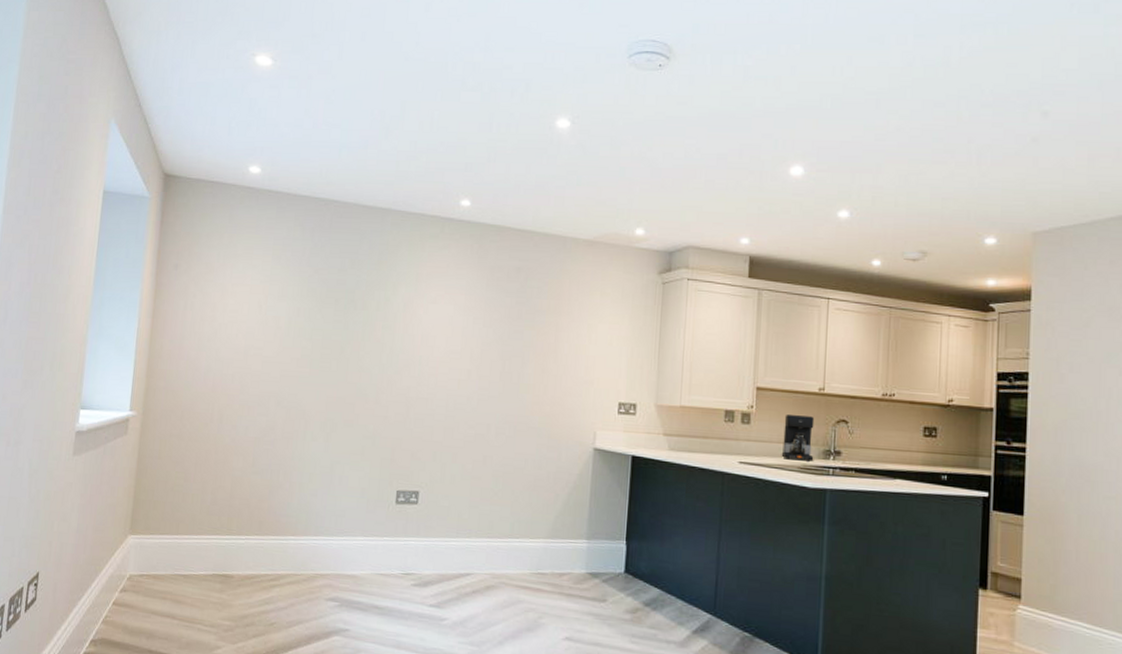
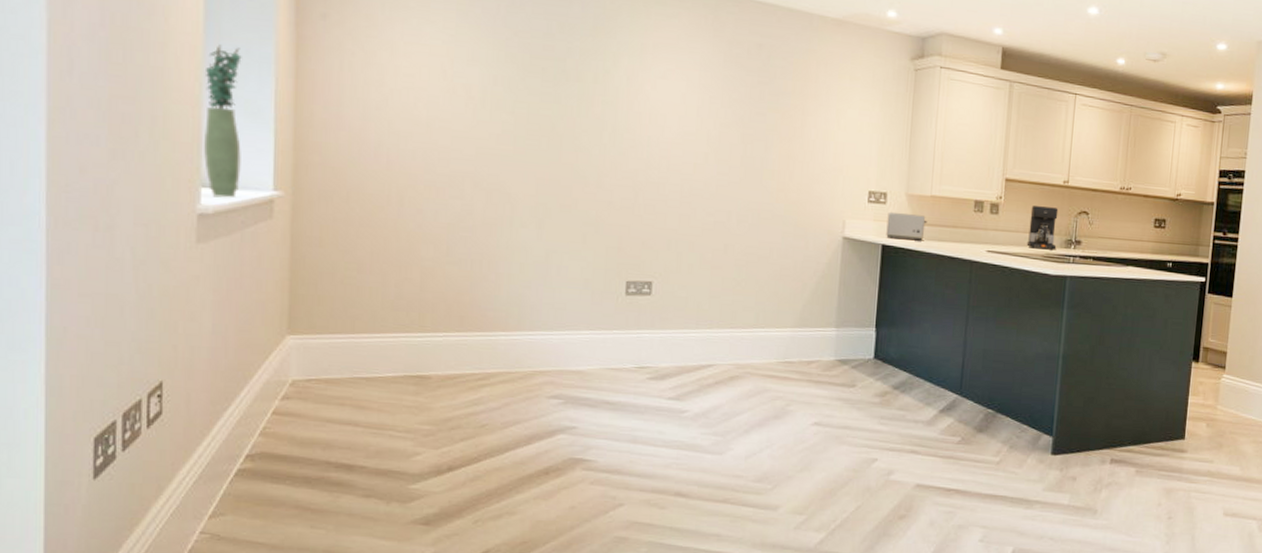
vase: none [84,294,117,418] -> present [204,44,242,198]
toaster: none [636,422,677,452] -> present [886,211,927,241]

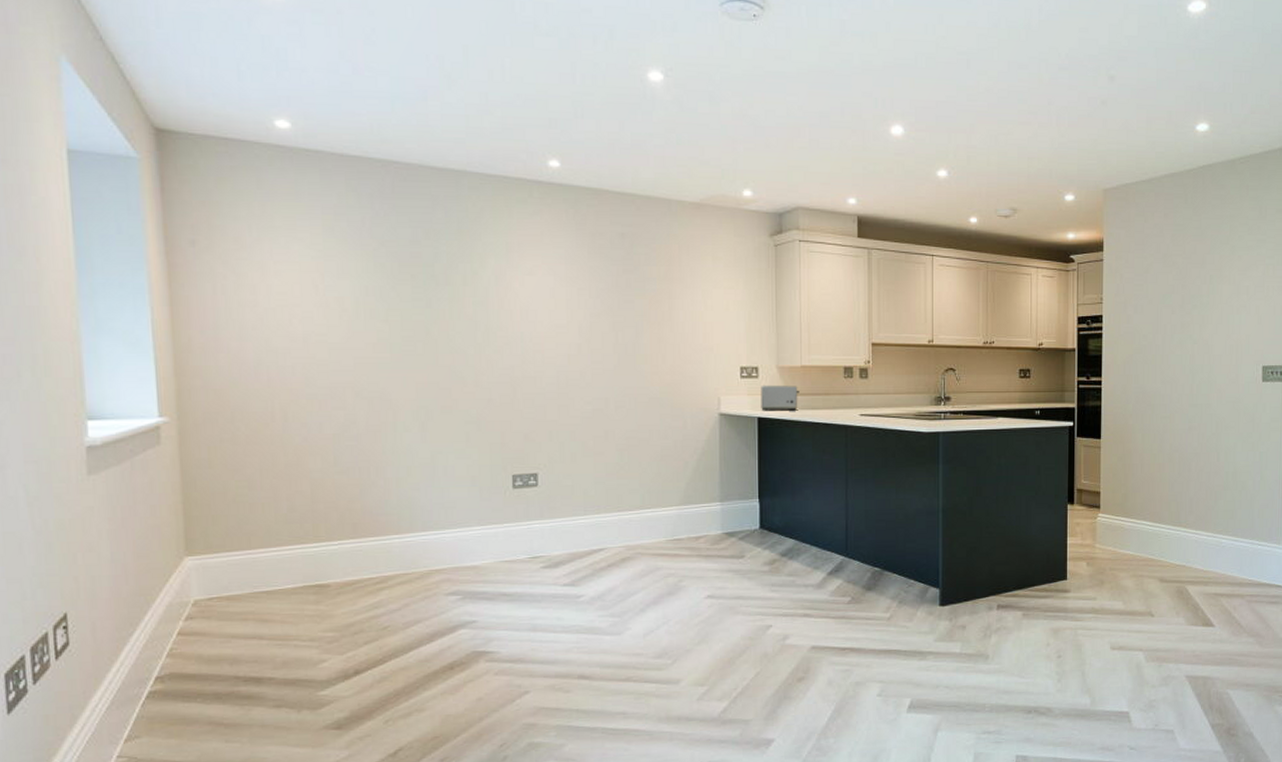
vase: present [204,44,242,198] -> none [81,279,125,429]
coffee maker: present [1026,206,1059,250] -> none [898,367,927,409]

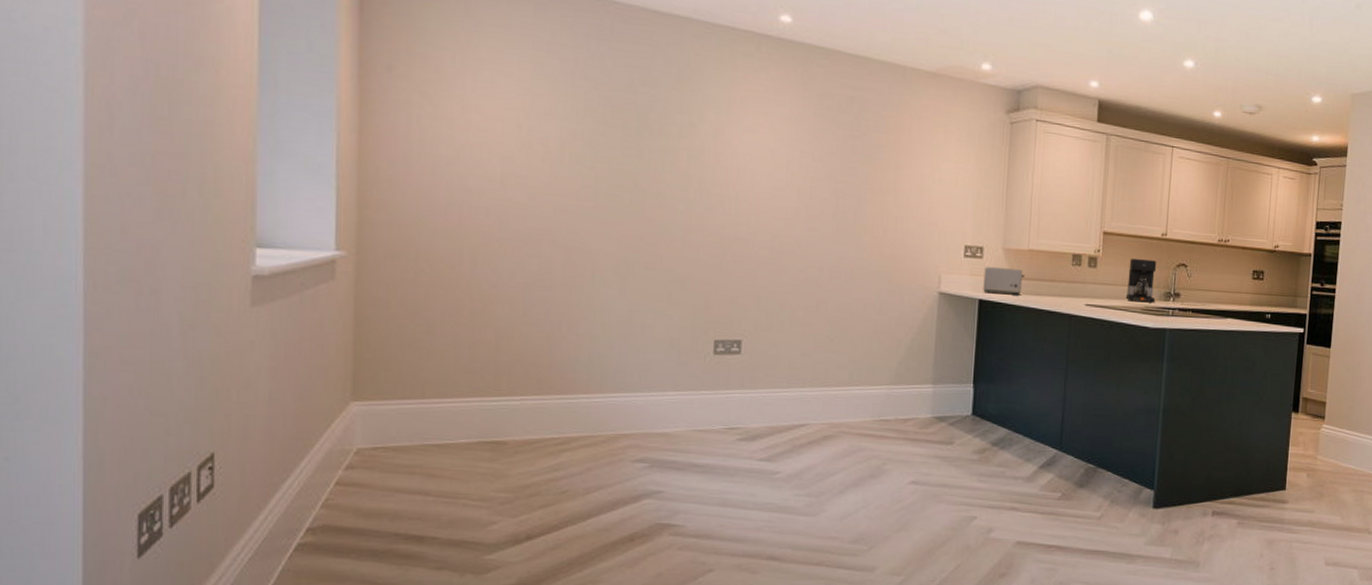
coffee maker: none [898,367,927,409] -> present [1125,259,1157,303]

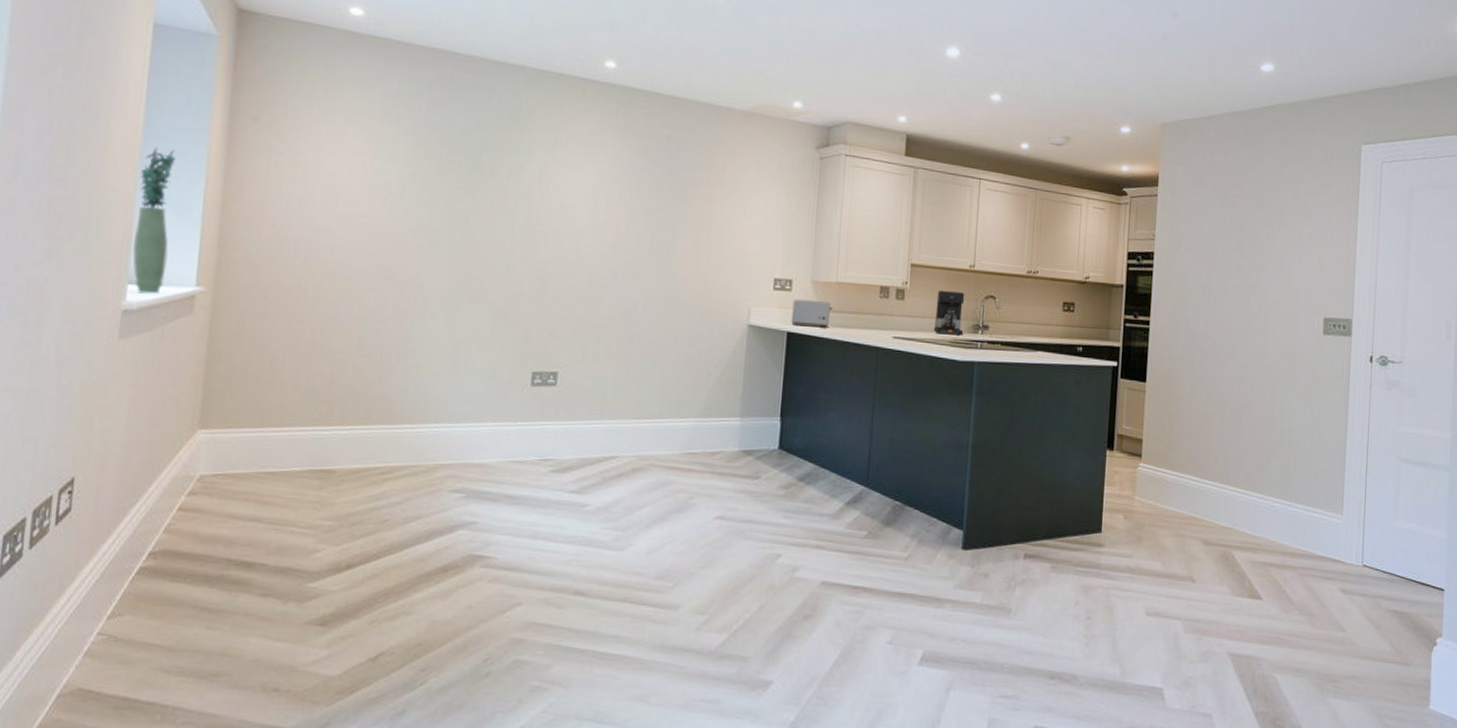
vase: none [259,98,300,259] -> present [132,147,176,294]

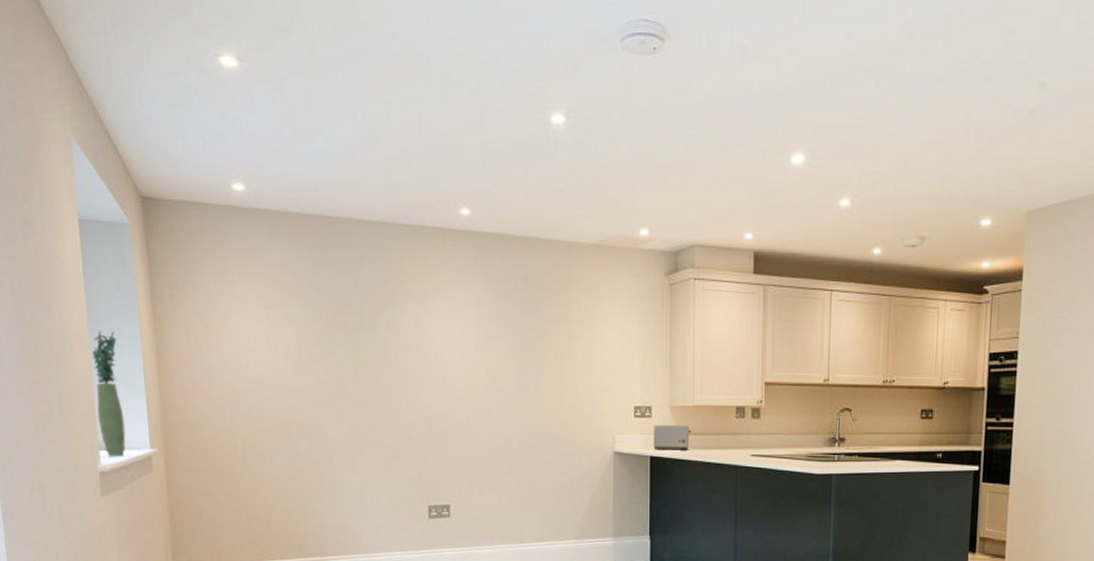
coffee maker: present [933,291,965,336] -> none [790,407,820,450]

